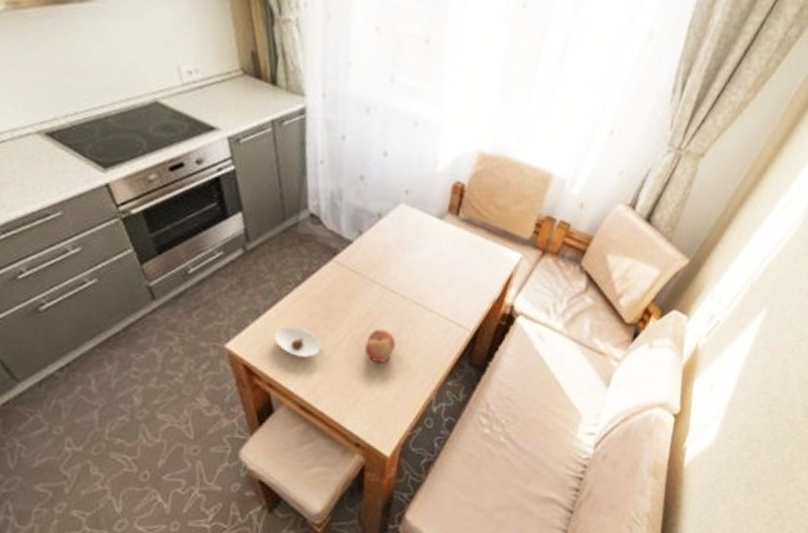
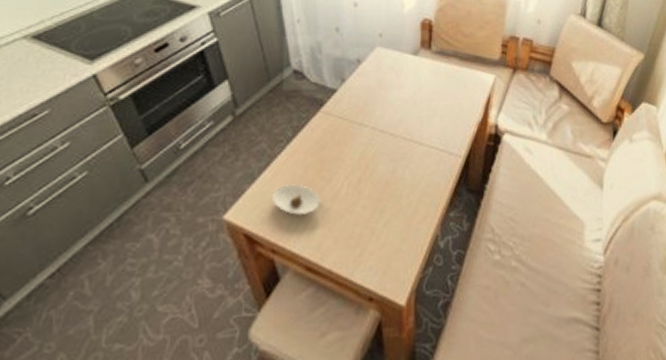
fruit: present [365,328,396,363] -> none [364,170,393,206]

